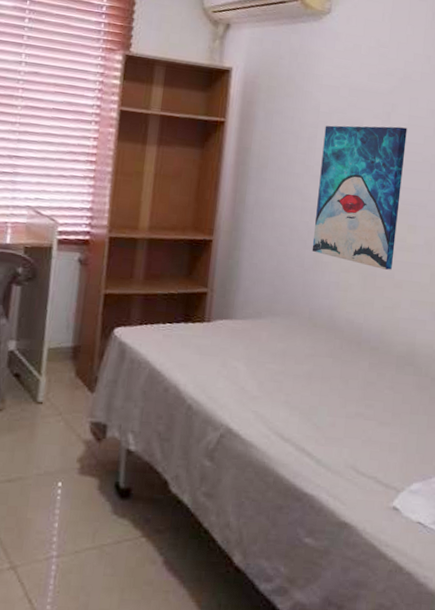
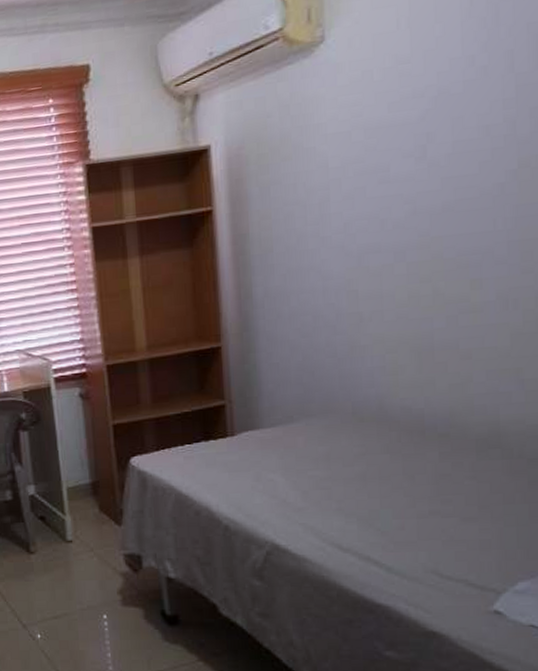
wall art: present [311,125,407,270] -> none [339,158,455,341]

